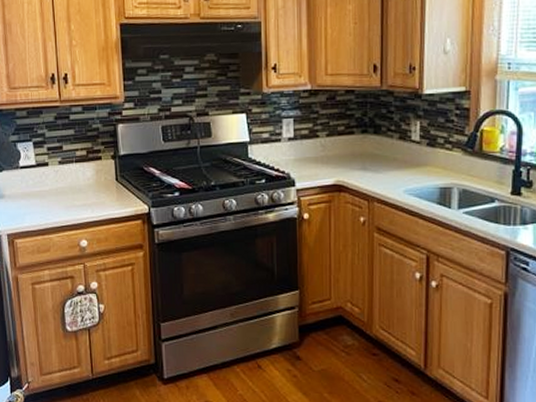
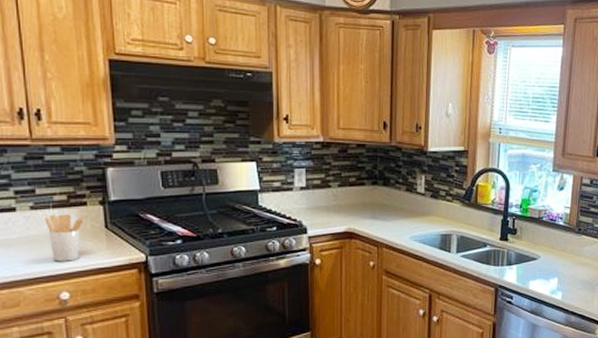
utensil holder: none [69,167,99,212] -> present [44,213,83,262]

